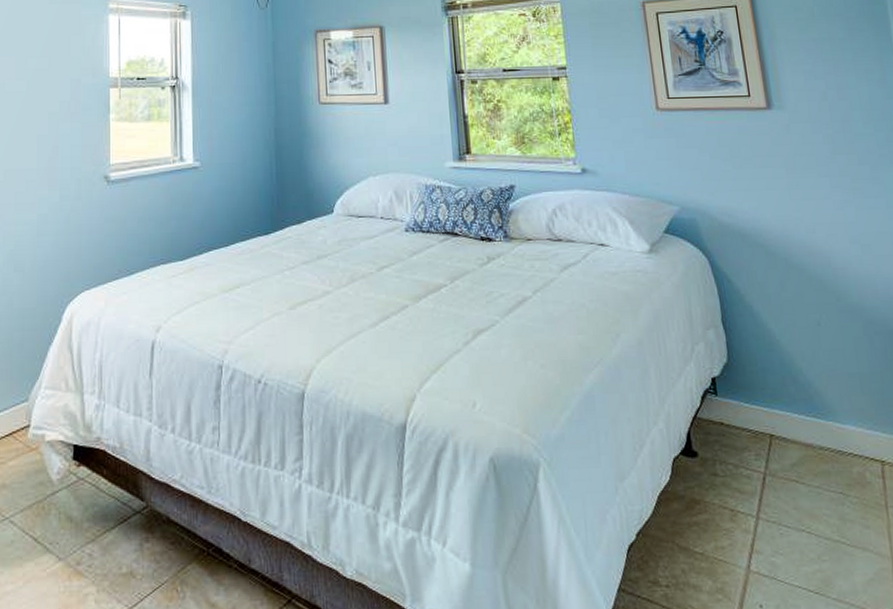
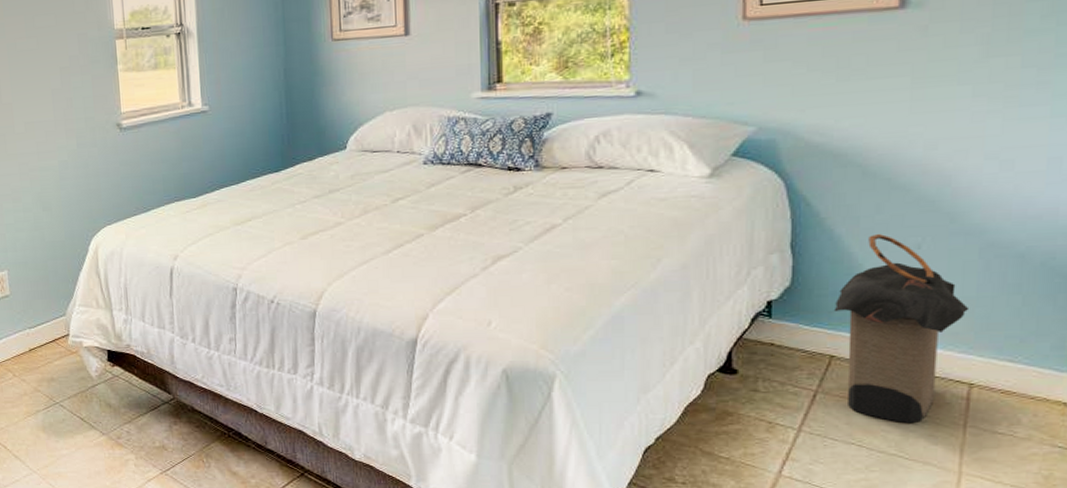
laundry hamper: none [765,310,867,506] -> present [833,233,970,424]

